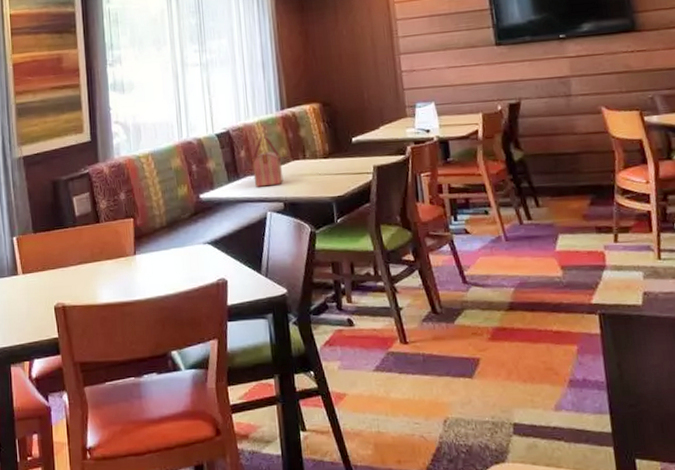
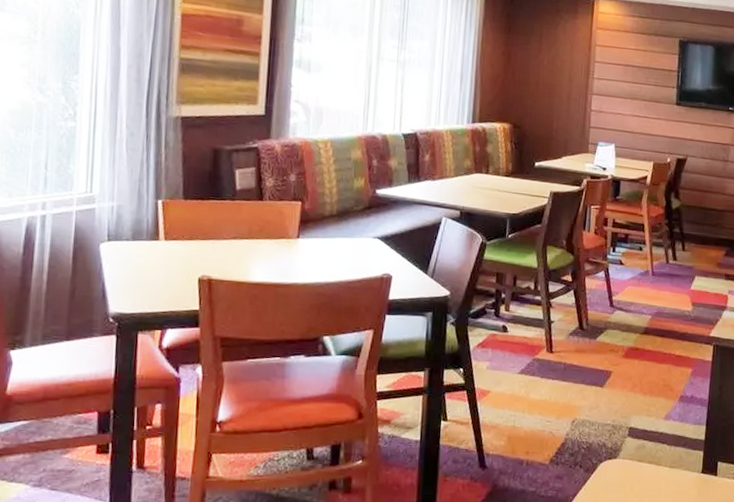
handbag: present [251,135,284,187] -> none [434,144,465,194]

